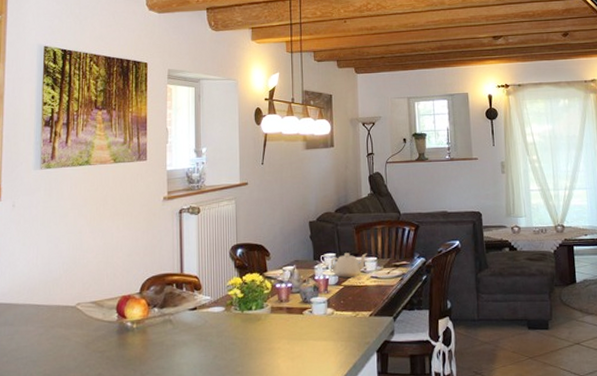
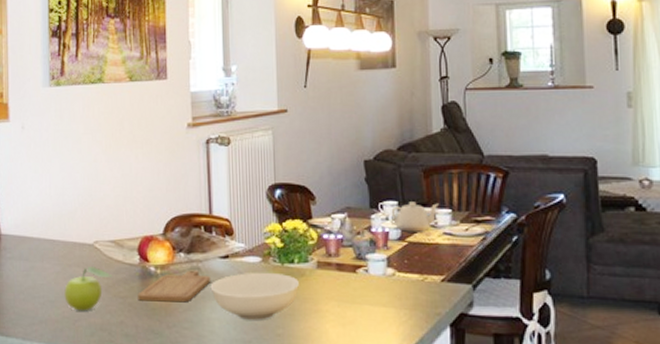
fruit: none [46,326,92,368] -> present [64,267,113,311]
chopping board: none [115,322,181,354] -> present [138,270,211,303]
bowl: none [180,319,256,362] -> present [210,272,299,320]

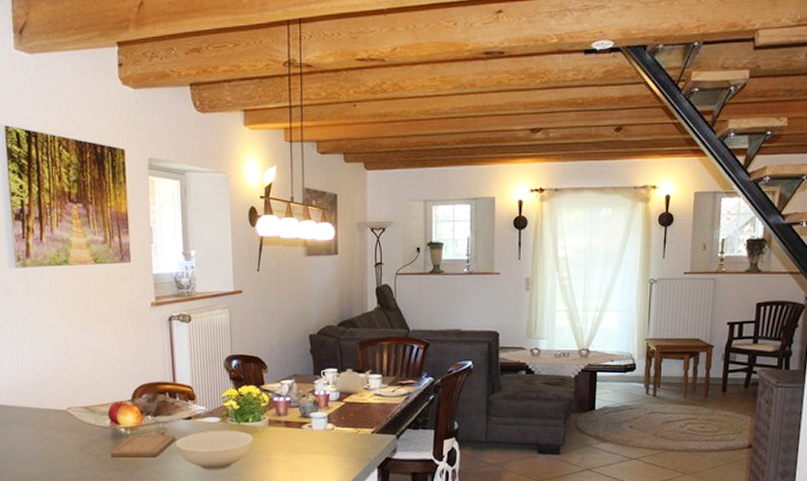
fruit: present [64,267,113,311] -> none [41,430,86,468]

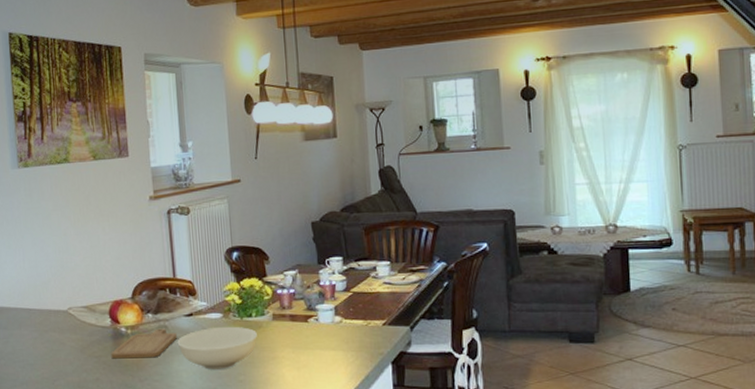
teapot: present [330,369,372,394] -> none [336,256,380,284]

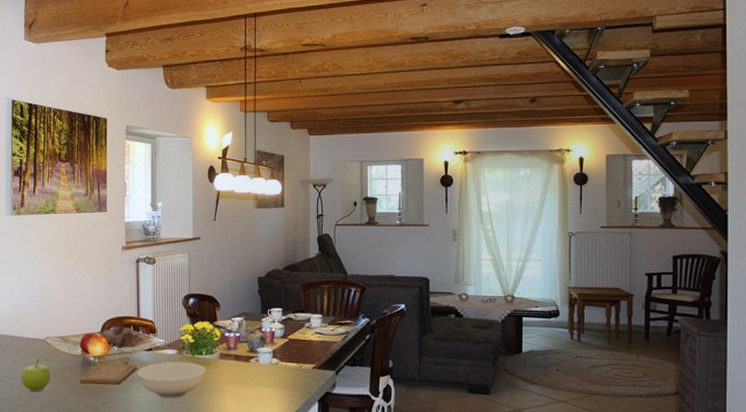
fruit: none [42,331,87,372] -> present [21,357,60,392]

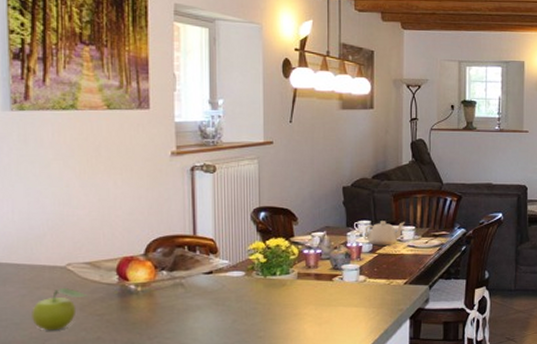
chopping board: present [80,359,138,385] -> none [116,286,195,317]
bowl: present [137,361,205,398] -> none [193,284,280,326]
teapot: none [276,309,314,332] -> present [363,221,406,246]

